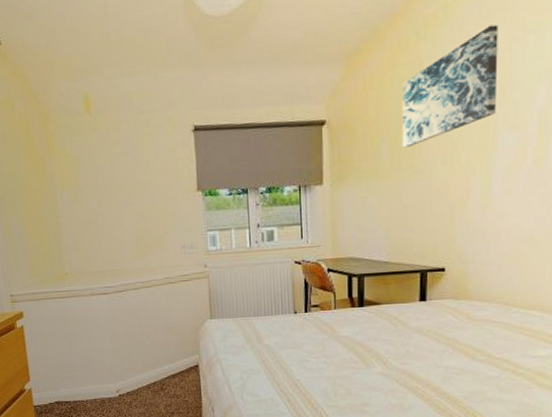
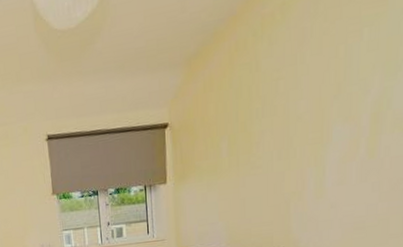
wall art: present [401,24,498,148] -> none [240,19,334,145]

